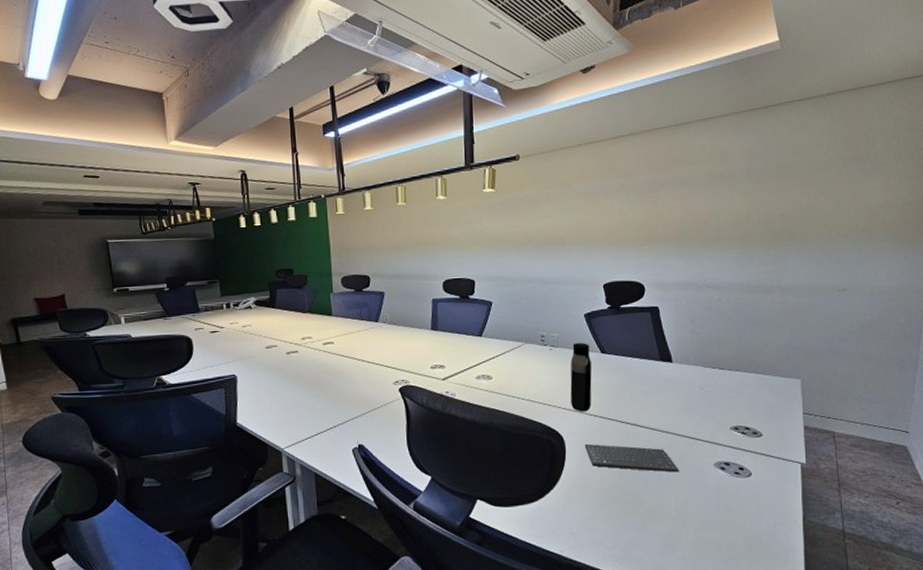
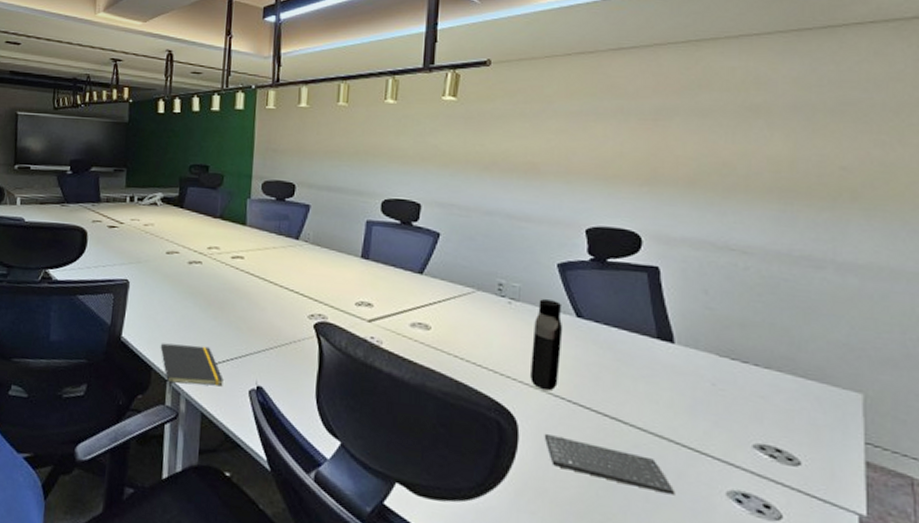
notepad: none [272,420,330,463] -> present [160,343,224,394]

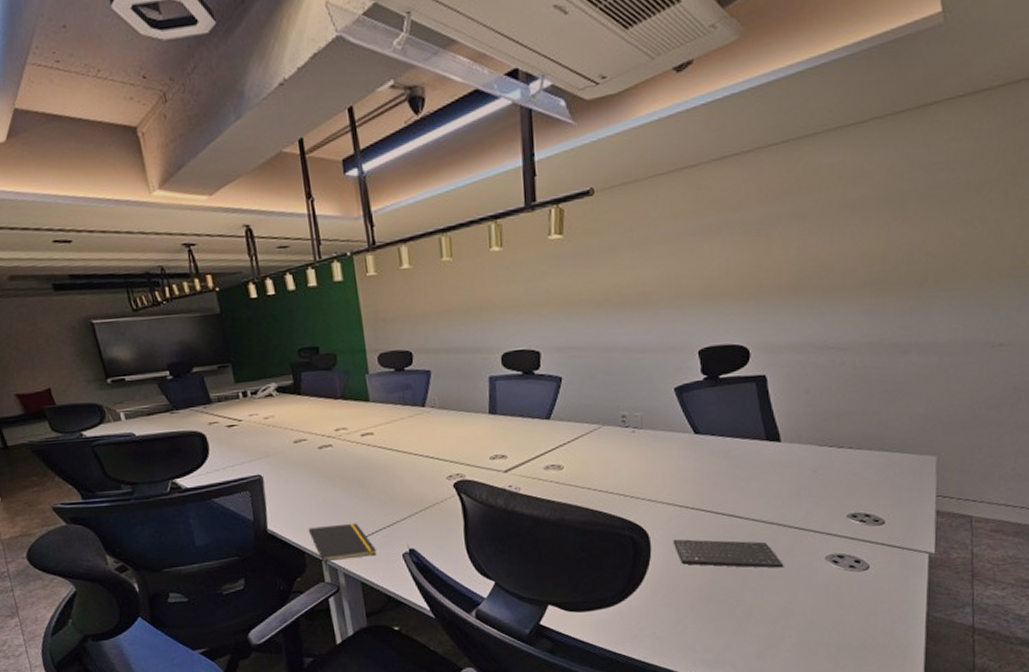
water bottle: present [530,299,563,391] -> none [656,422,684,504]

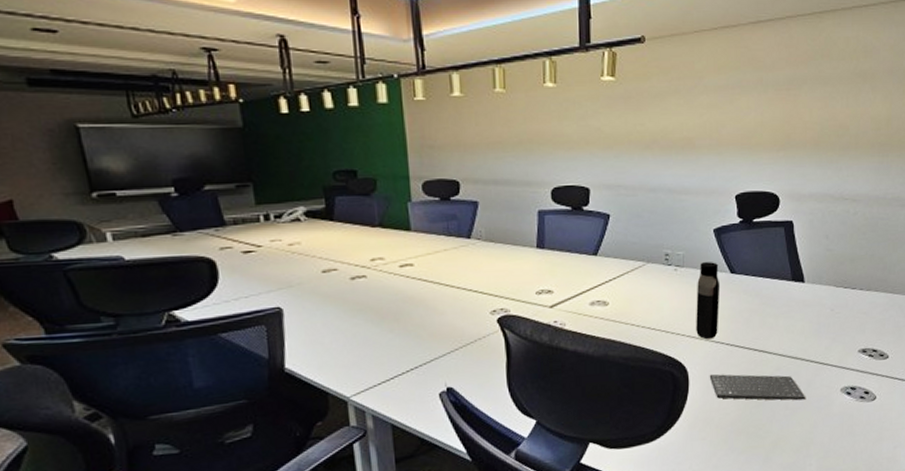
notepad: present [308,523,377,572] -> none [333,360,411,414]
water bottle: none [656,422,684,504] -> present [696,262,721,340]

